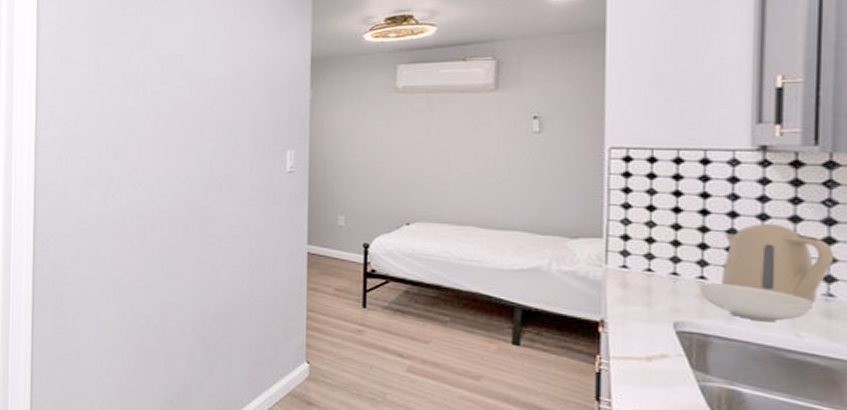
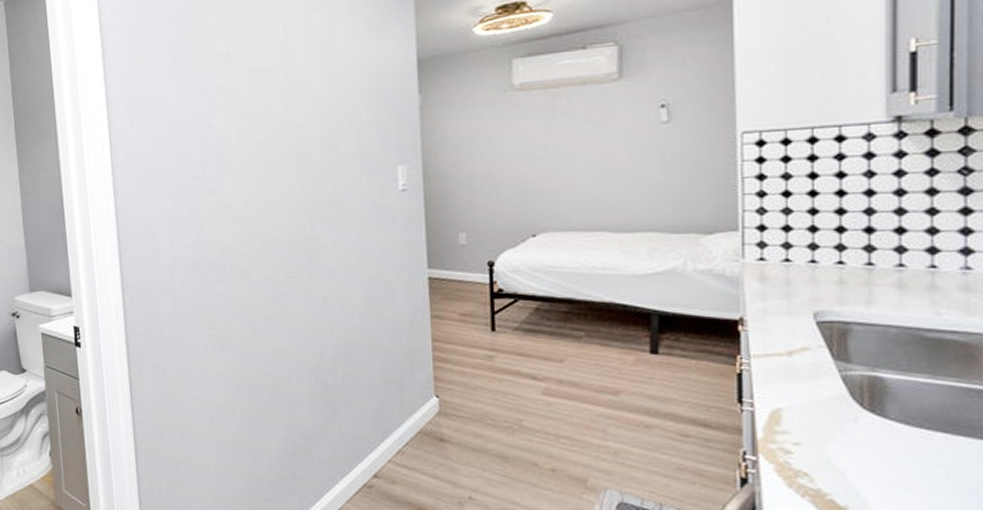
bowl: present [699,283,813,323] -> none [838,266,951,303]
kettle: present [722,223,835,304] -> none [861,198,971,279]

